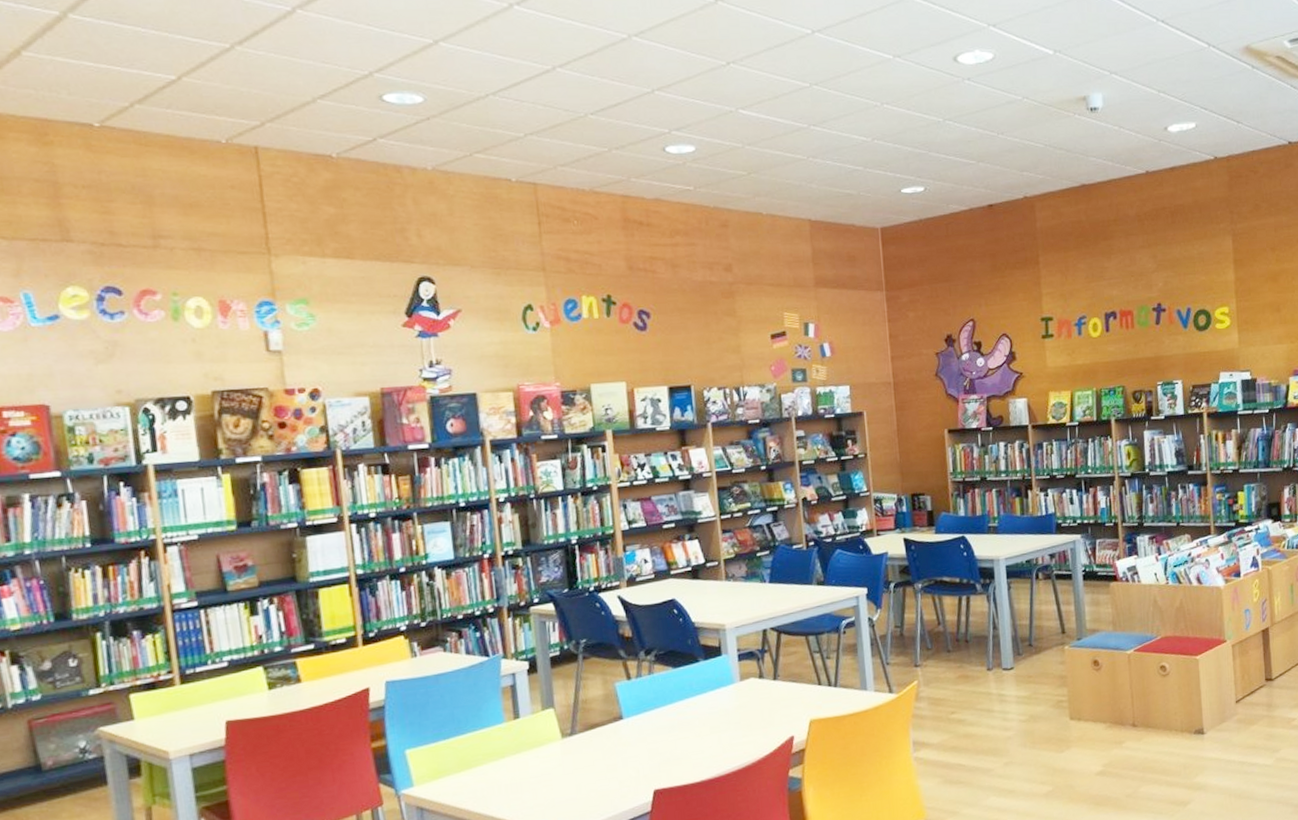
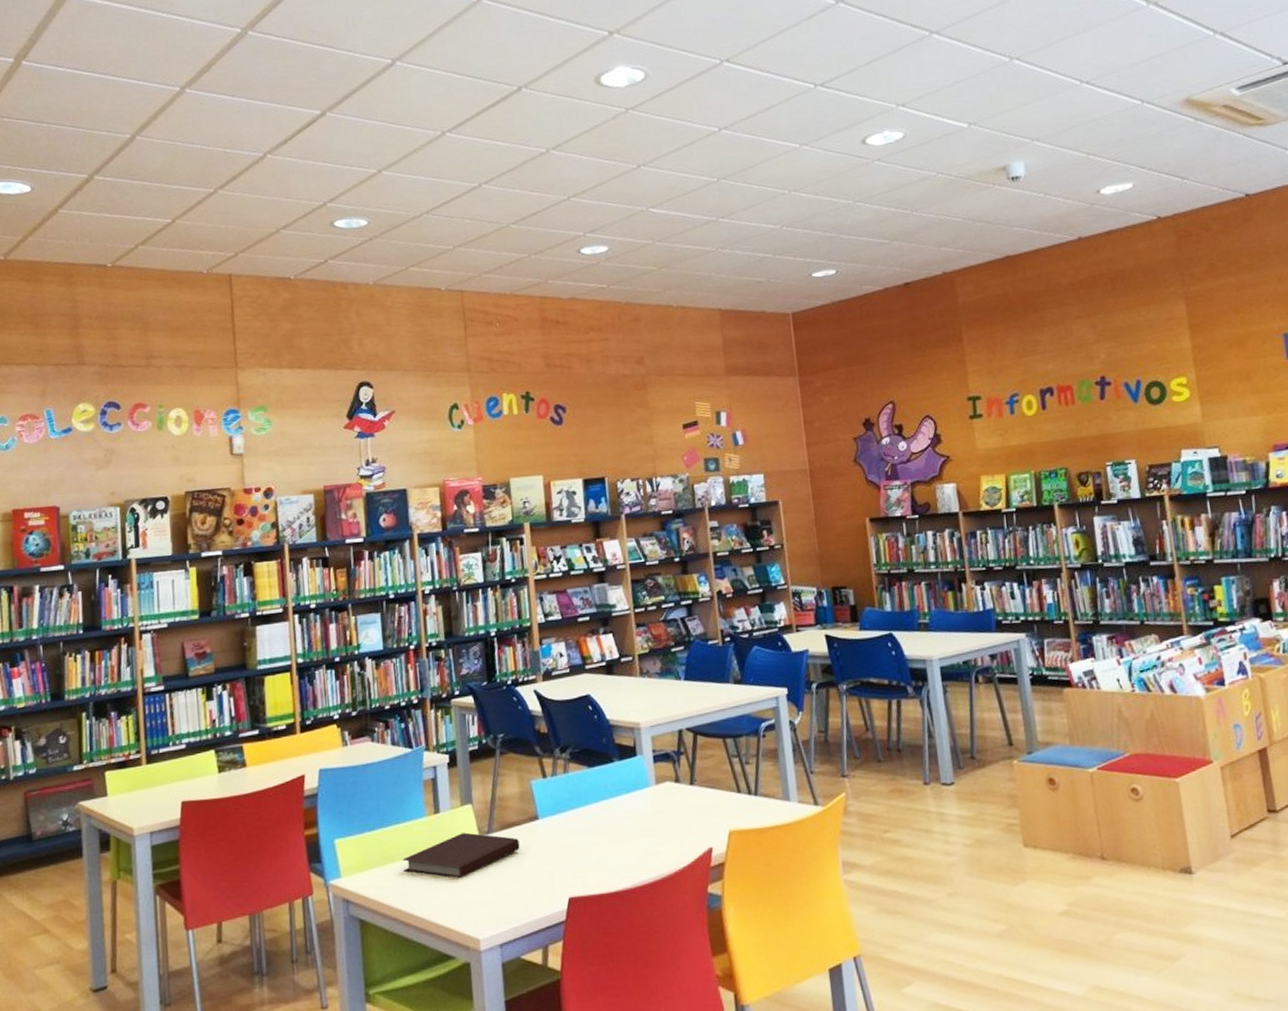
notebook: none [480,735,604,780] -> present [402,832,520,878]

